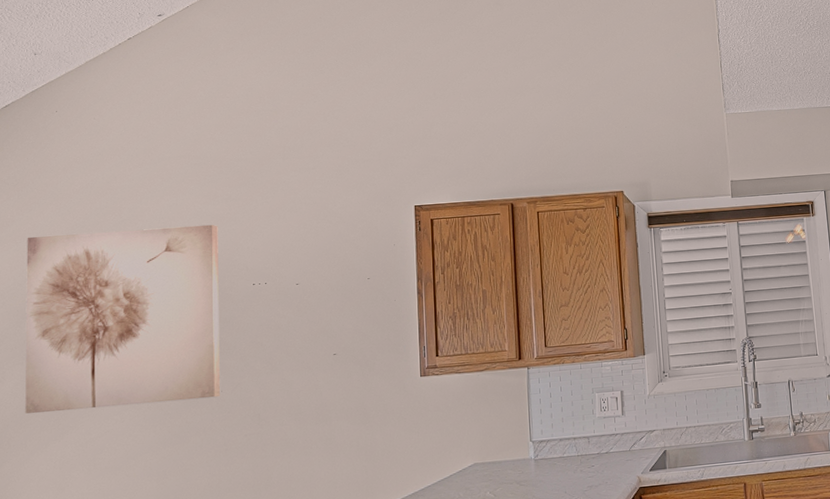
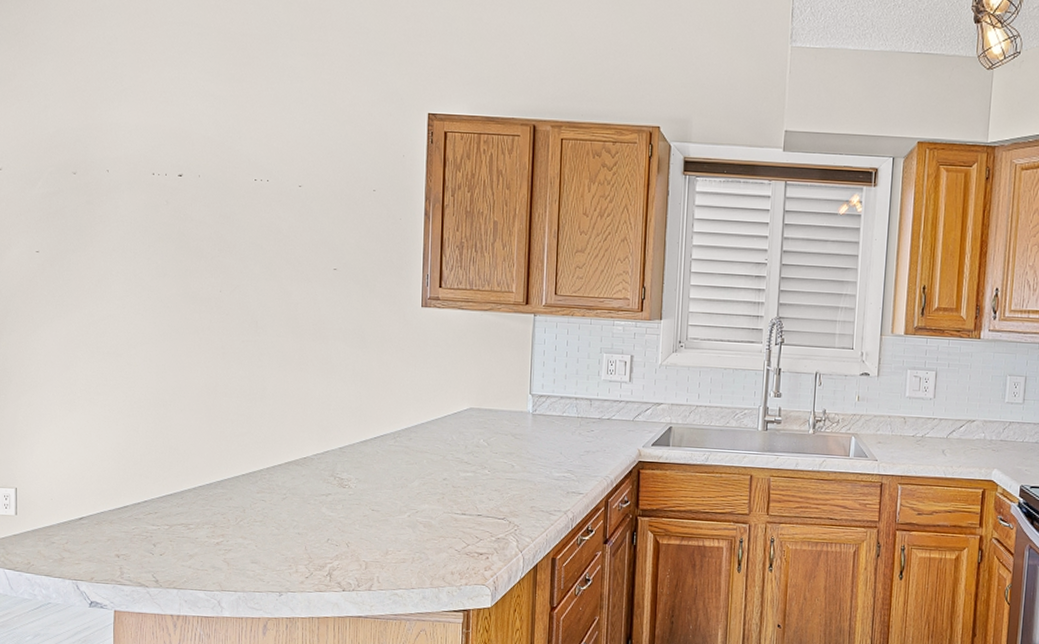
wall art: present [25,224,220,414] -> none [29,95,221,297]

